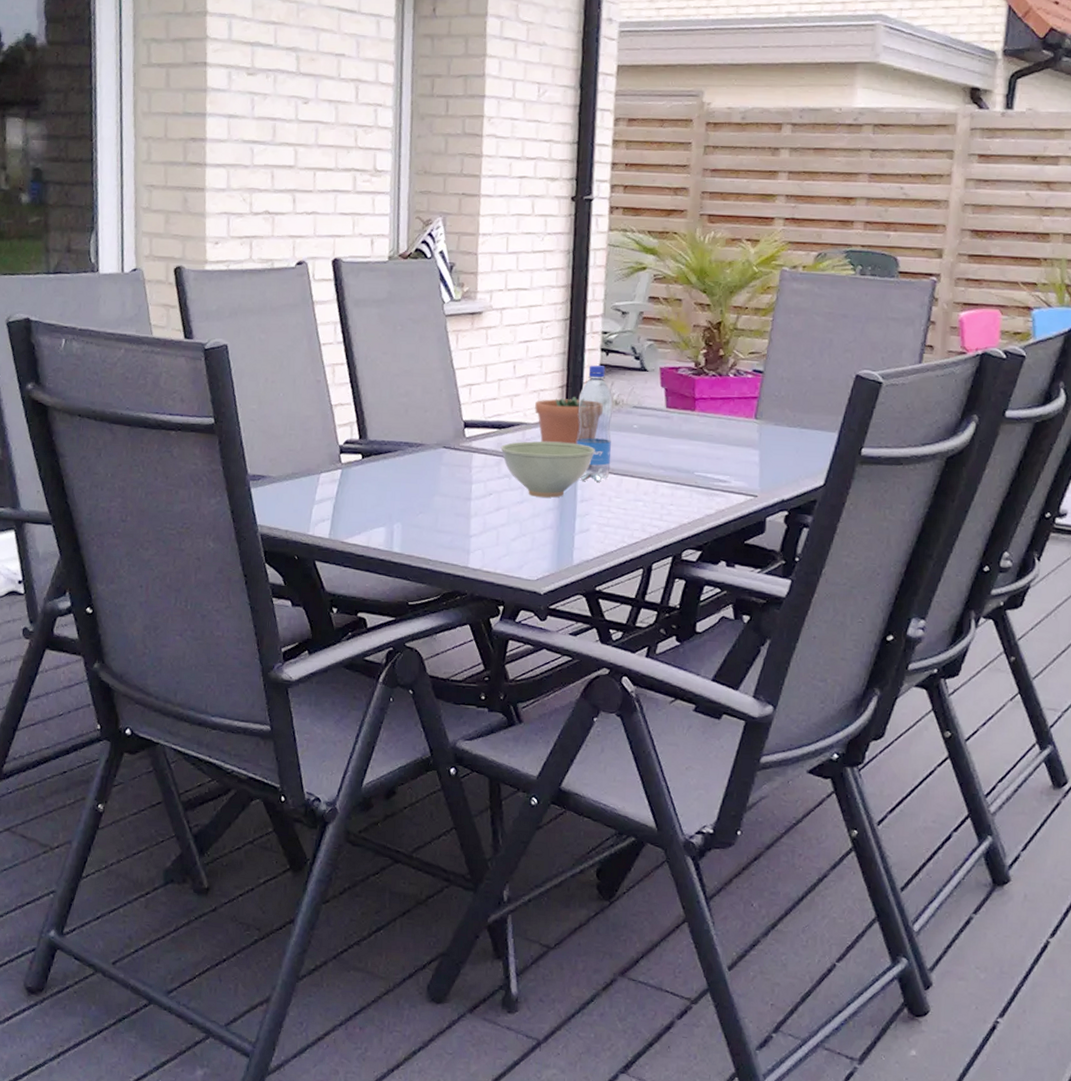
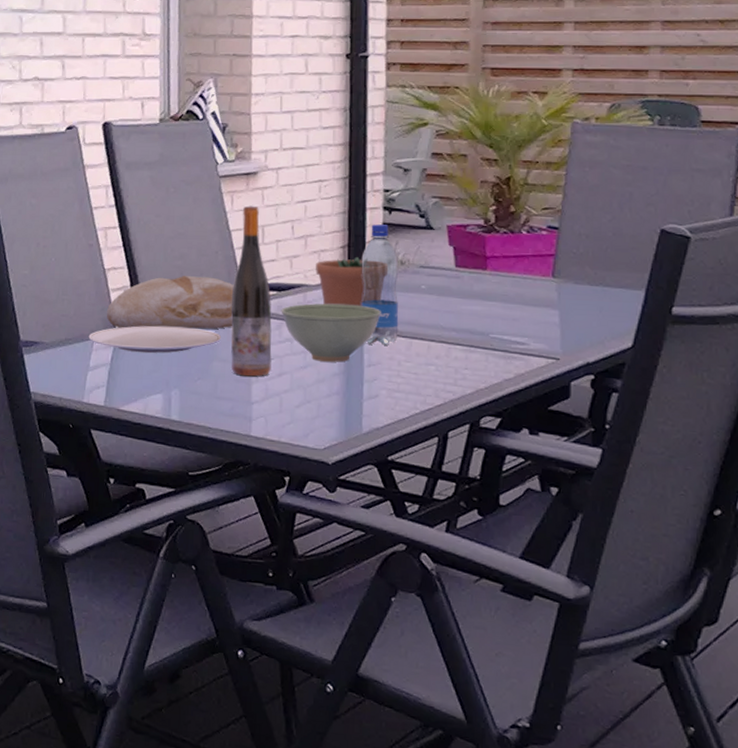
plate: none [314,461,444,488] -> present [88,325,222,353]
bread: none [332,412,457,465] -> present [106,275,234,329]
wine bottle: none [451,344,492,511] -> present [230,205,272,377]

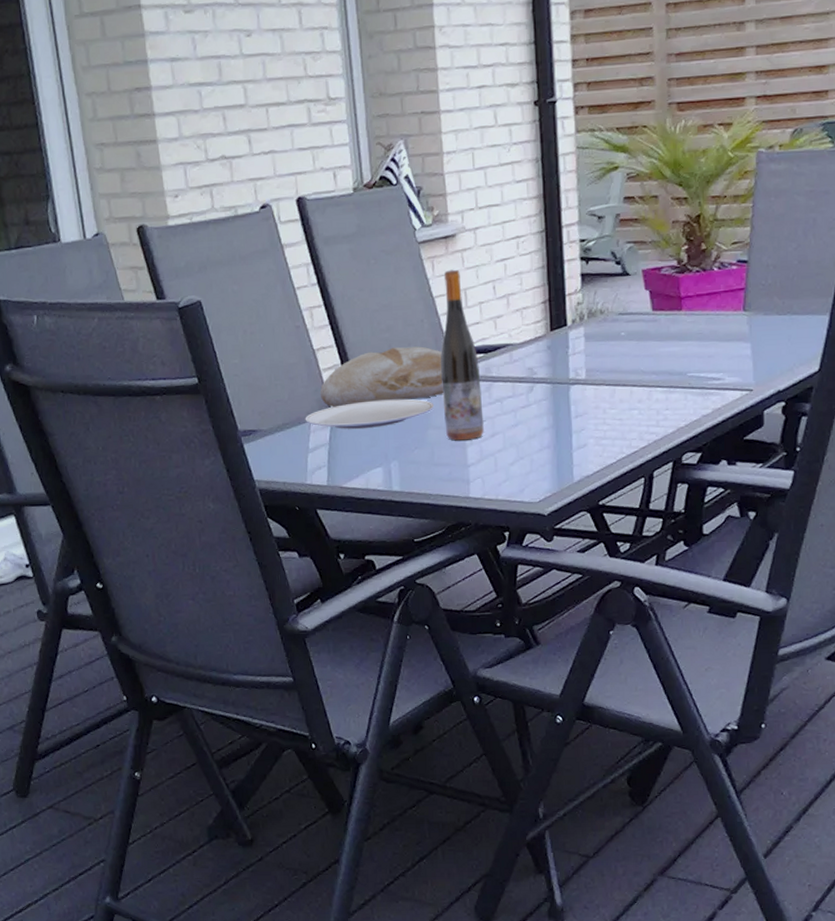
bowl: present [281,303,381,362] -> none [489,358,585,418]
planter: present [316,257,364,307] -> none [519,311,567,361]
bottle: present [361,224,399,345] -> none [562,275,602,396]

